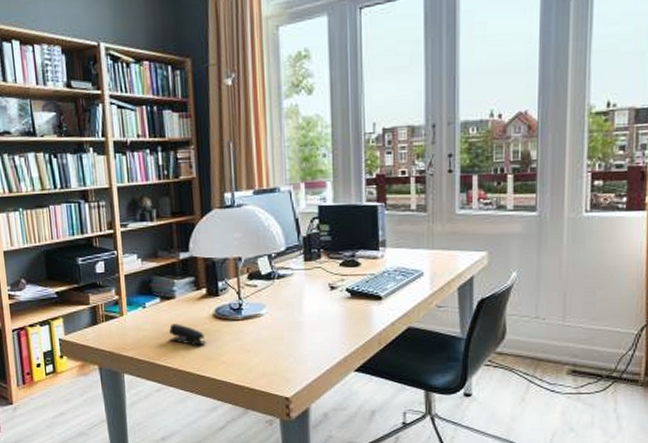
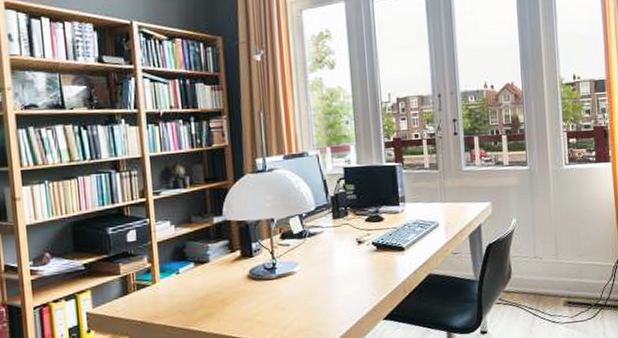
stapler: present [168,324,206,346] -> none [203,287,241,308]

